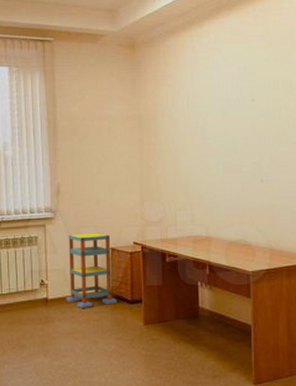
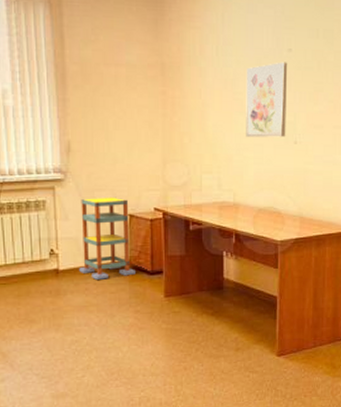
wall art: none [214,110,253,177] -> present [246,62,288,137]

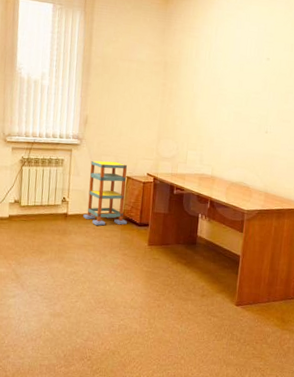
wall art: present [246,62,288,137] -> none [226,67,266,127]

